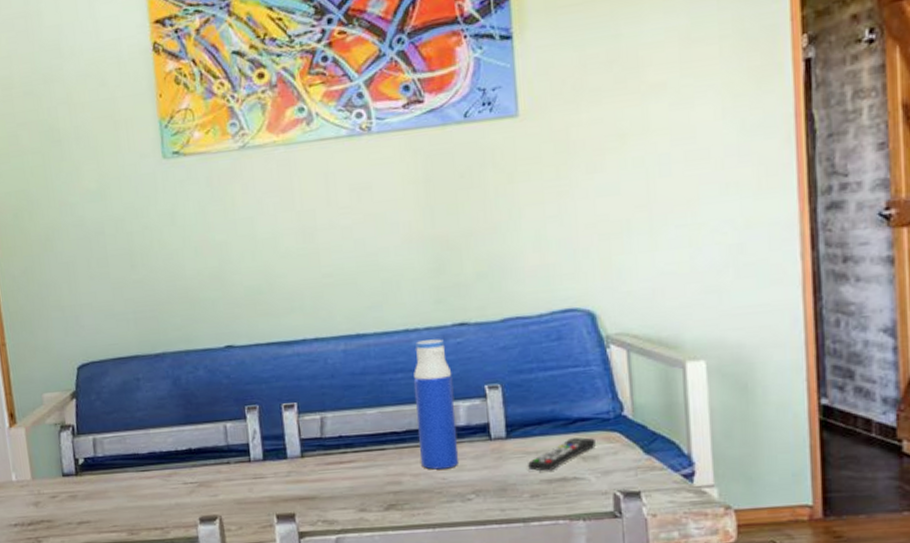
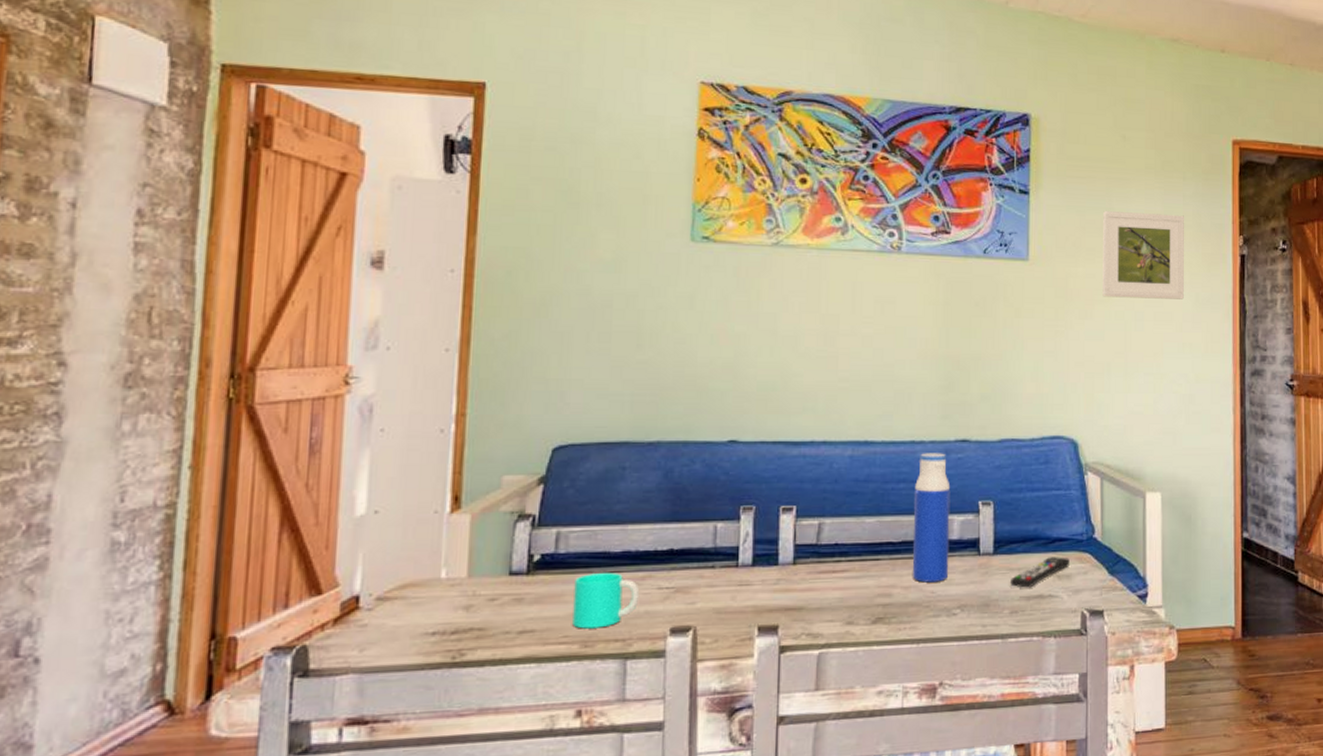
cup: none [114,471,170,520] -> present [573,573,640,629]
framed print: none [608,24,724,144] -> present [1102,211,1184,300]

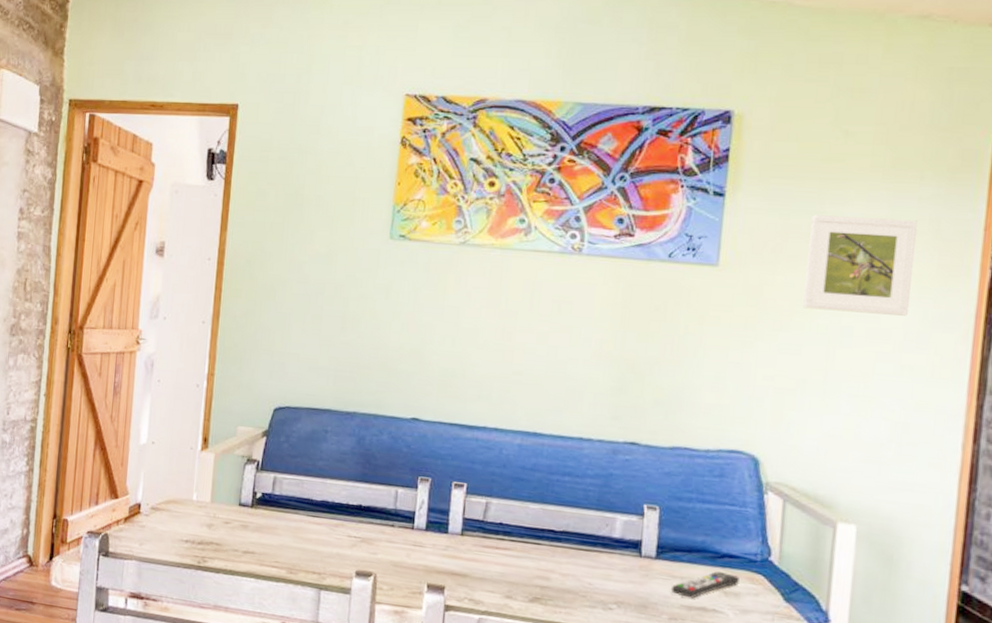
cup: present [573,573,640,629] -> none [282,514,334,561]
water bottle: present [912,453,951,583] -> none [571,450,616,576]

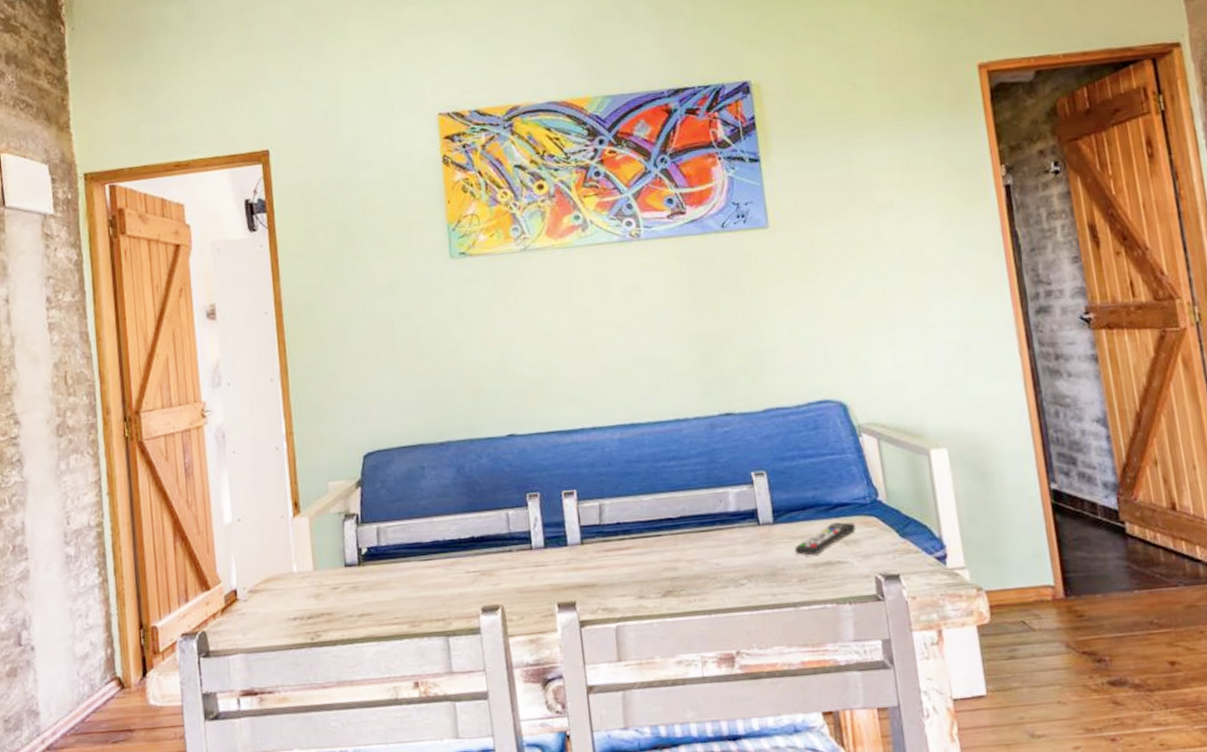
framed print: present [803,215,917,316] -> none [841,154,945,253]

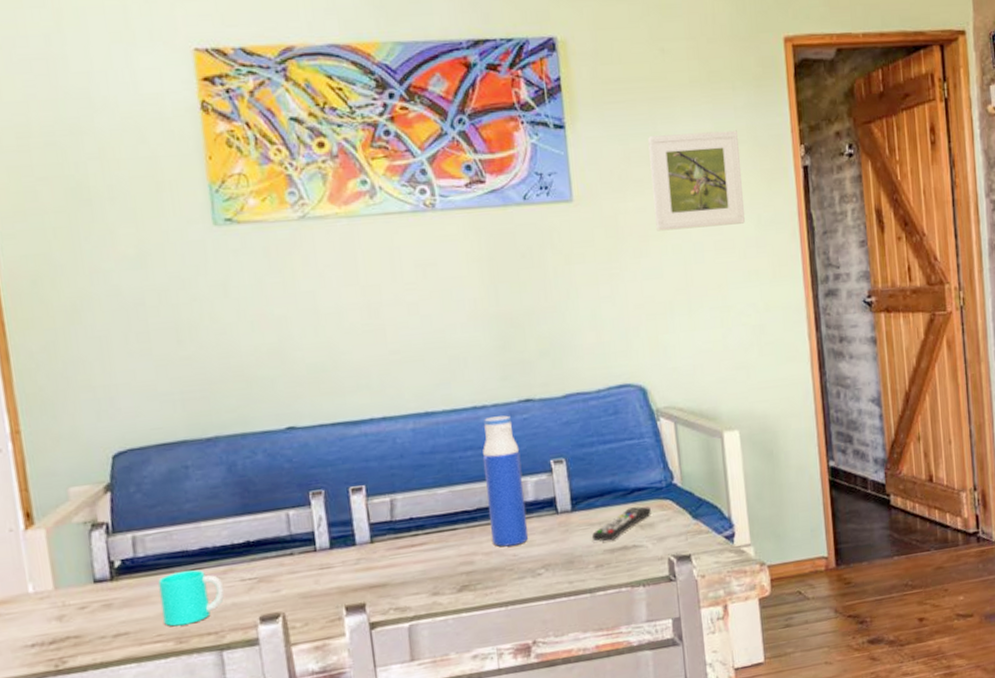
cup: none [397,560,452,611] -> present [158,569,225,627]
water bottle: none [685,428,731,555] -> present [483,415,529,547]
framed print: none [841,154,945,253] -> present [648,130,745,231]

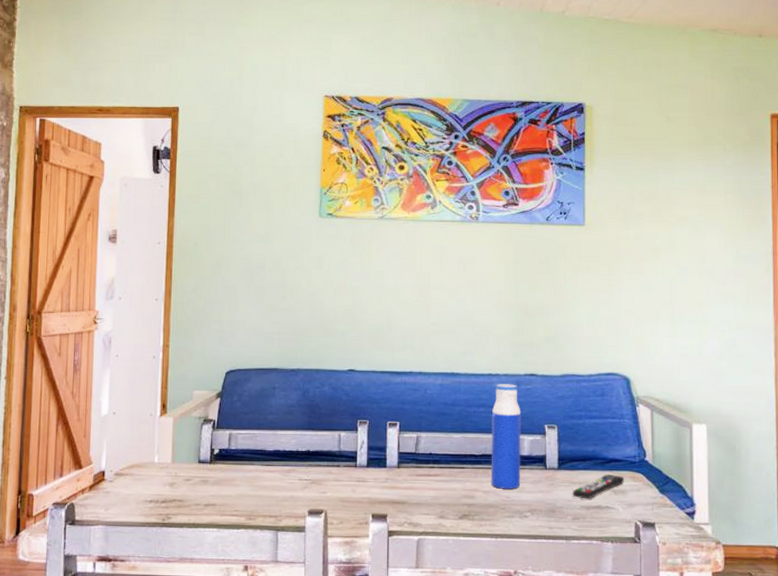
cup: present [158,569,225,627] -> none [241,465,287,506]
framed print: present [648,130,745,231] -> none [650,182,726,256]

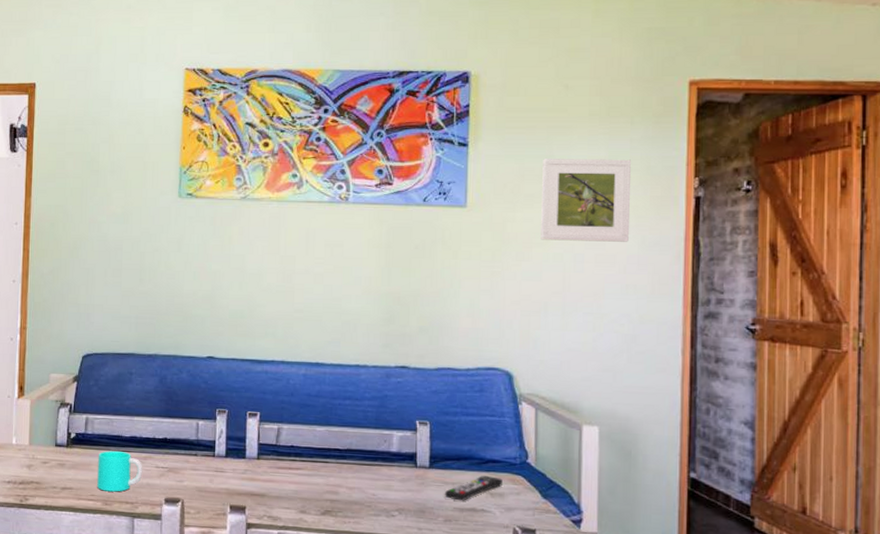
cup: none [241,465,287,506] -> present [97,451,143,492]
water bottle: present [490,384,521,489] -> none [356,376,391,487]
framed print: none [650,182,726,256] -> present [541,159,631,242]

